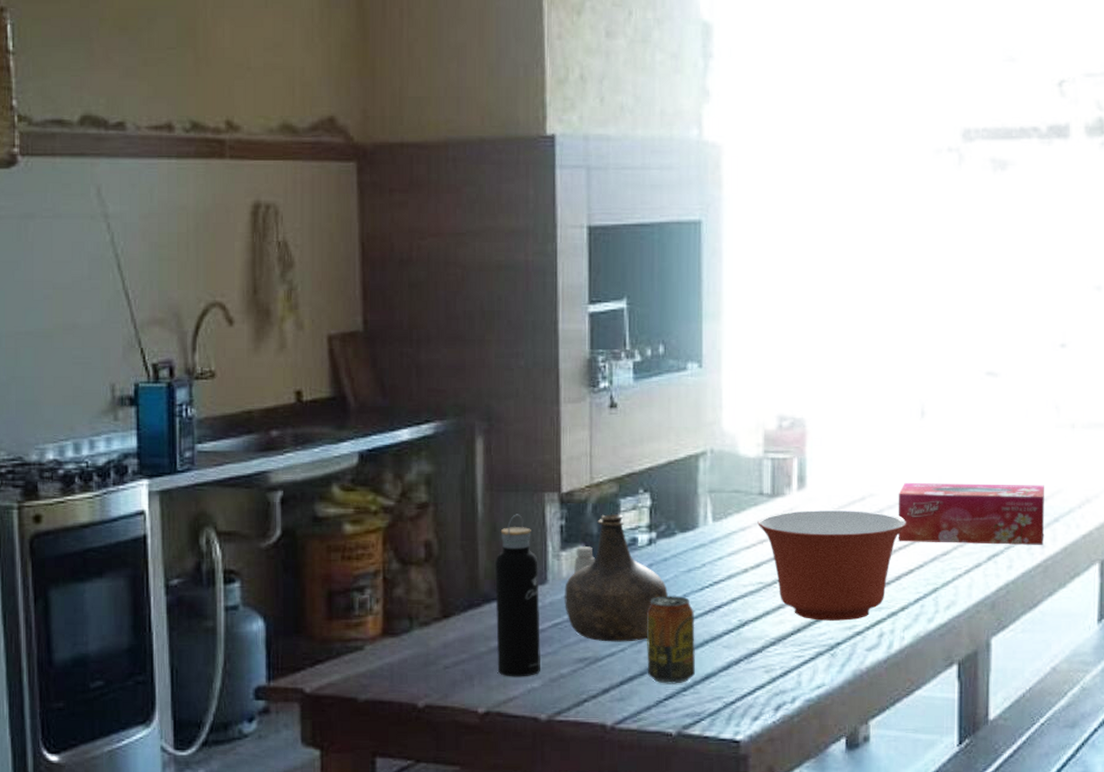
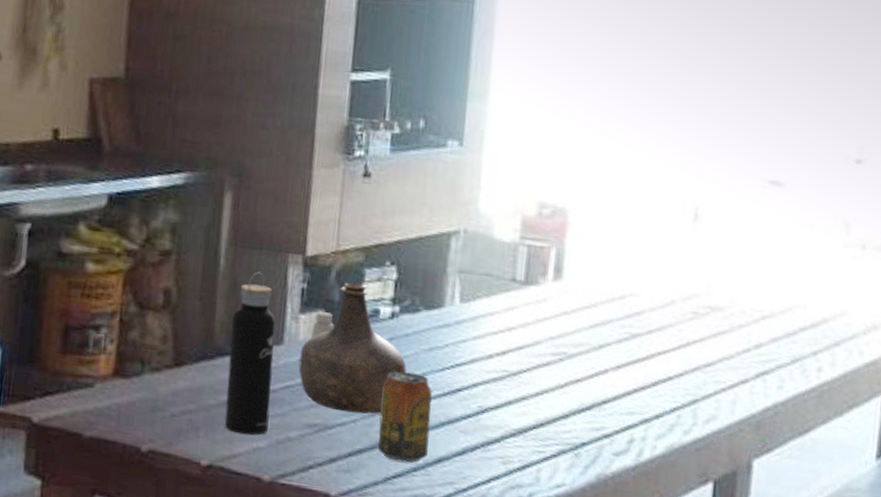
mixing bowl: present [757,509,907,621] -> none [507,301,669,422]
tissue box: present [898,483,1044,545] -> none [658,286,826,369]

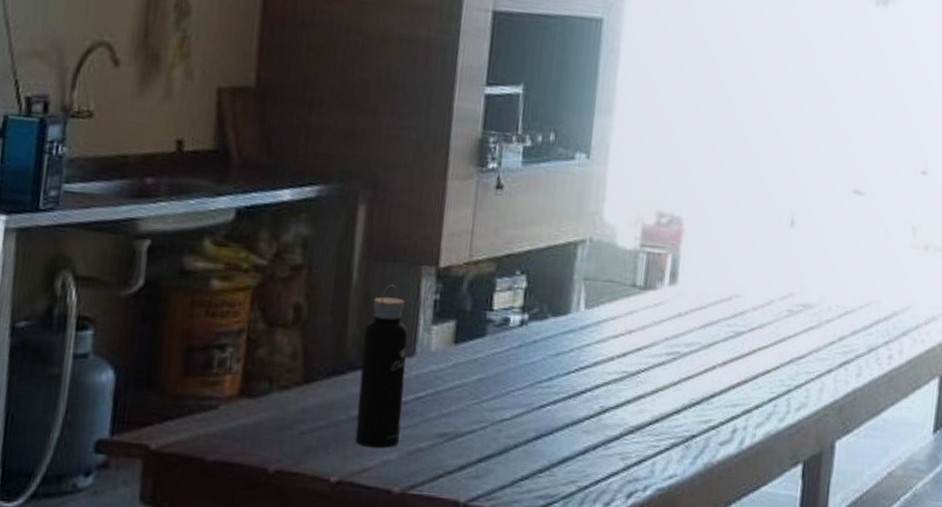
bottle: present [298,282,407,414] -> none [430,292,534,421]
saltshaker: present [311,311,334,338] -> none [443,321,466,349]
beverage can: present [378,371,432,463] -> none [506,377,558,466]

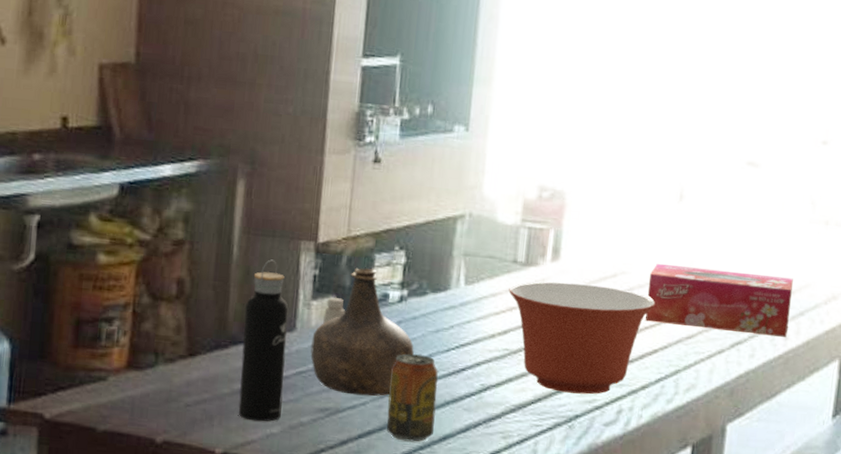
bottle: none [430,292,534,421] -> present [311,267,414,397]
saltshaker: none [443,321,466,349] -> present [323,297,345,324]
beverage can: none [506,377,558,466] -> present [387,353,438,442]
mixing bowl: none [628,304,769,415] -> present [509,281,656,395]
tissue box: none [759,287,896,357] -> present [645,264,793,337]

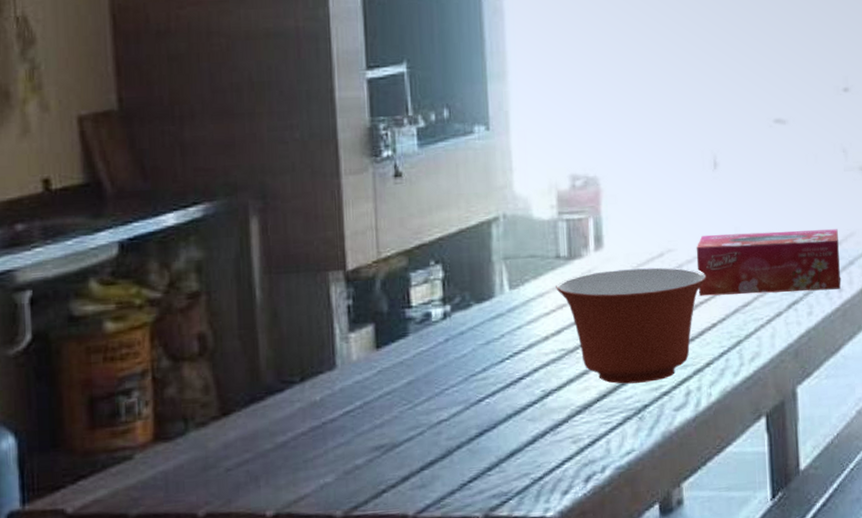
water bottle: present [238,259,289,422] -> none [278,296,333,474]
bottle: present [311,267,414,397] -> none [355,289,466,426]
saltshaker: present [323,297,345,324] -> none [364,325,387,356]
beverage can: present [387,353,438,442] -> none [444,370,501,466]

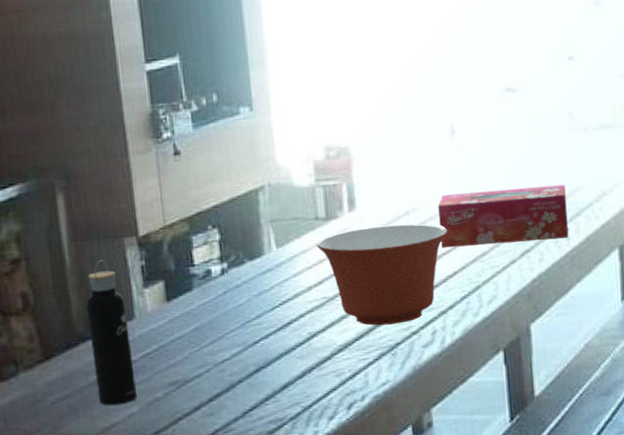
water bottle: none [278,296,333,474] -> present [86,259,137,406]

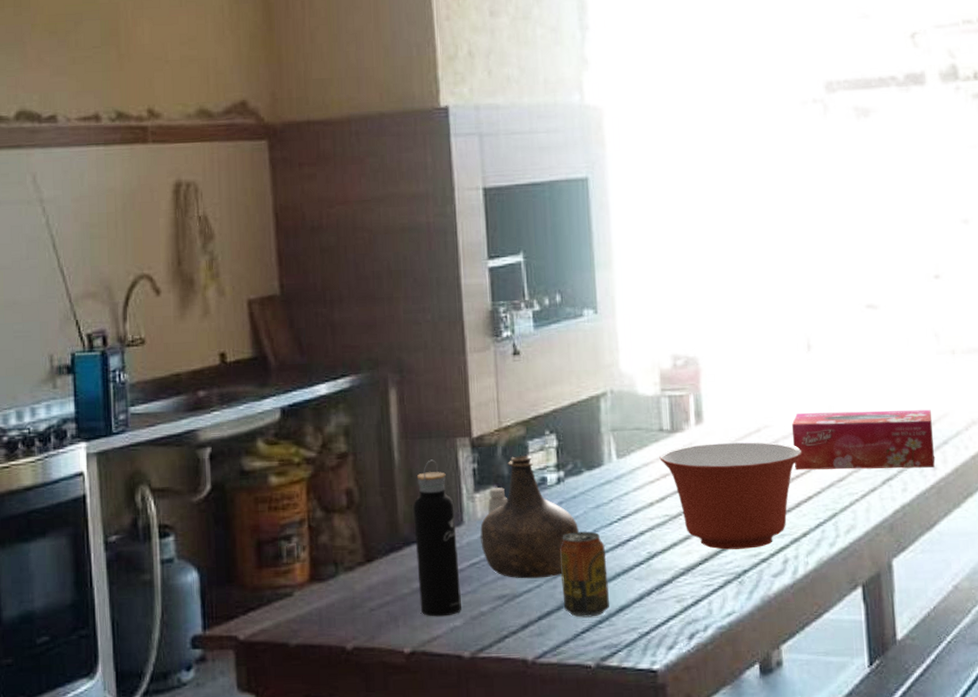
bottle: none [151,250,243,365] -> present [480,455,579,579]
saltshaker: none [157,281,175,308] -> present [488,487,507,514]
beverage can: none [225,317,275,397] -> present [559,530,610,618]

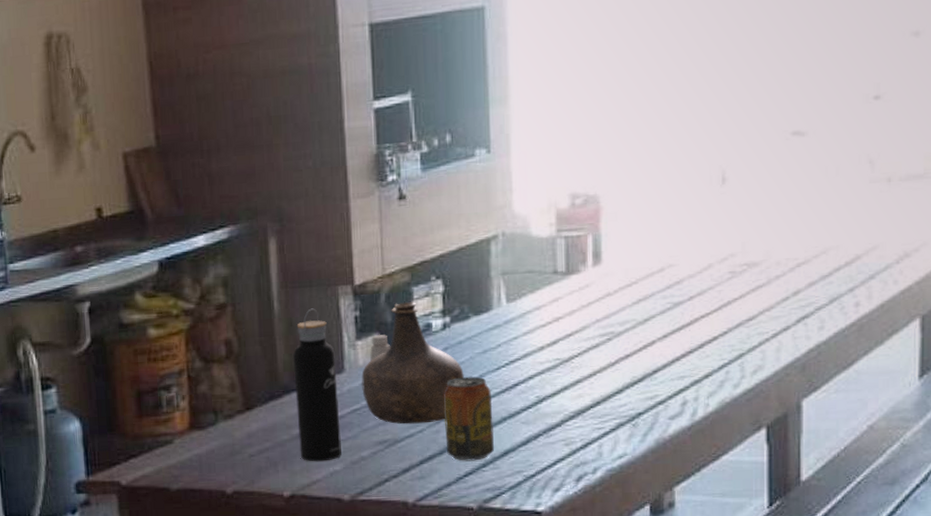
mixing bowl: present [659,441,802,550] -> none [552,281,709,393]
tissue box: present [791,409,935,470] -> none [699,242,858,310]

